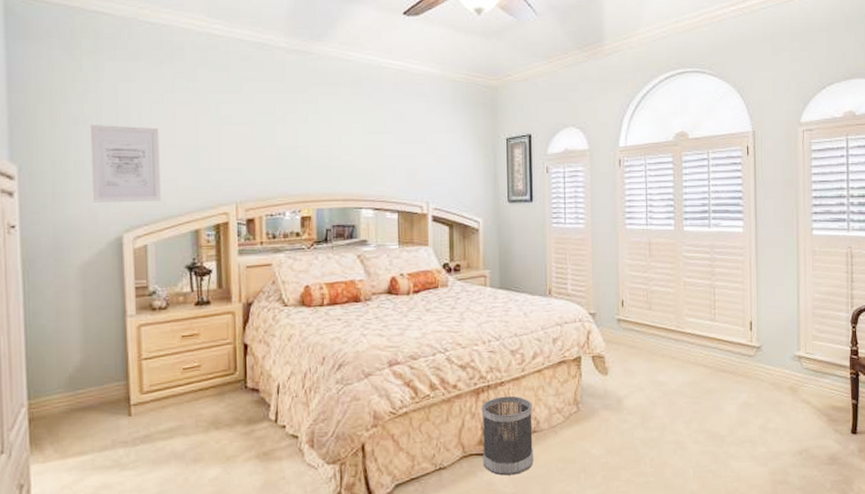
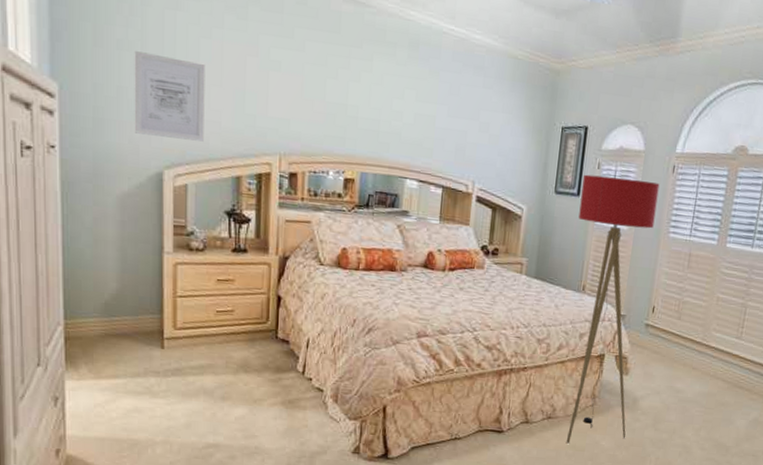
wastebasket: present [481,396,533,476] -> none [496,380,551,454]
floor lamp: none [534,178,616,457] -> present [566,174,660,444]

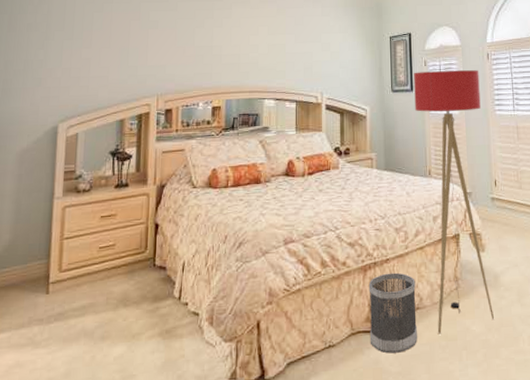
wall art: present [134,51,205,142] -> none [35,30,97,96]
wastebasket: none [496,380,551,454] -> present [368,272,417,354]

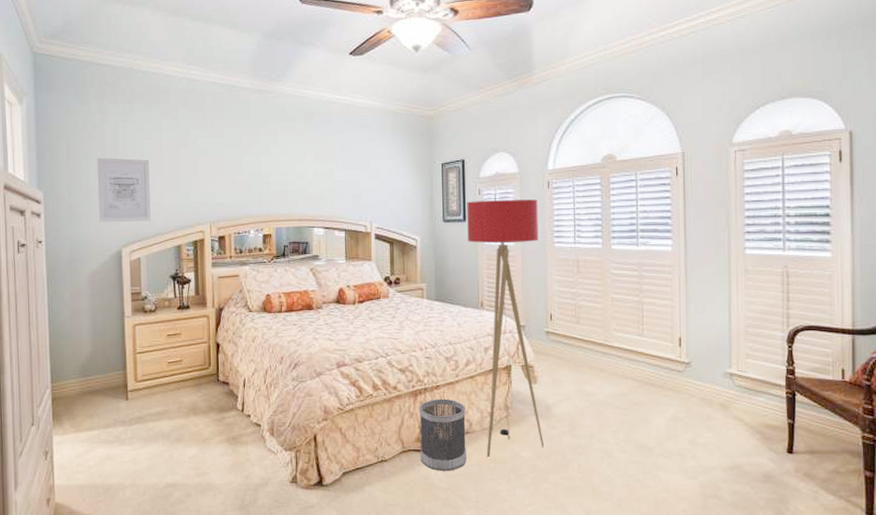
wall art: none [35,30,97,96] -> present [97,158,151,222]

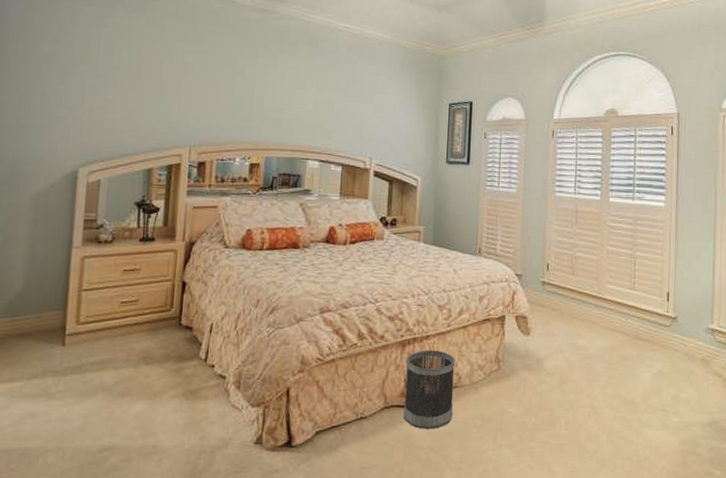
wall art: present [97,158,151,222] -> none [53,64,125,139]
floor lamp: present [467,199,545,457] -> none [470,144,542,414]

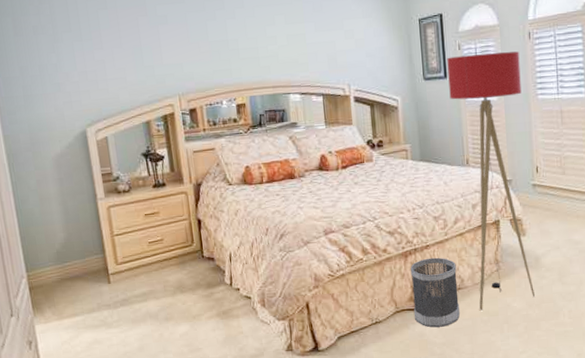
floor lamp: none [470,144,542,414] -> present [447,51,536,311]

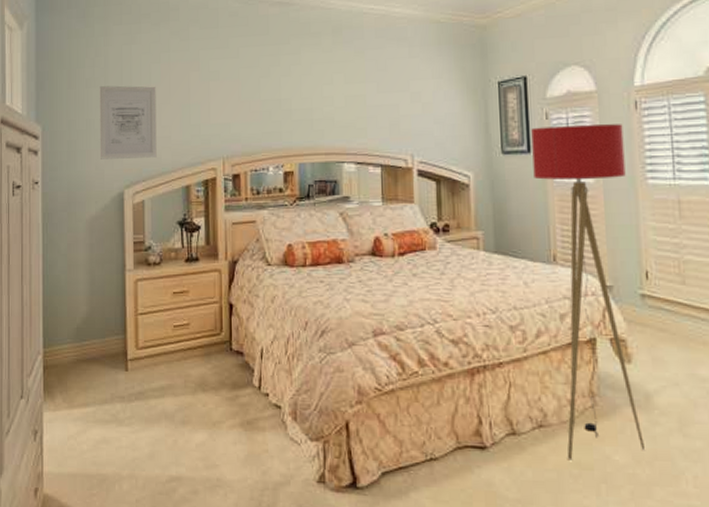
wall art: none [48,31,115,102] -> present [99,85,157,159]
wastebasket: present [410,257,460,328] -> none [477,380,541,477]

